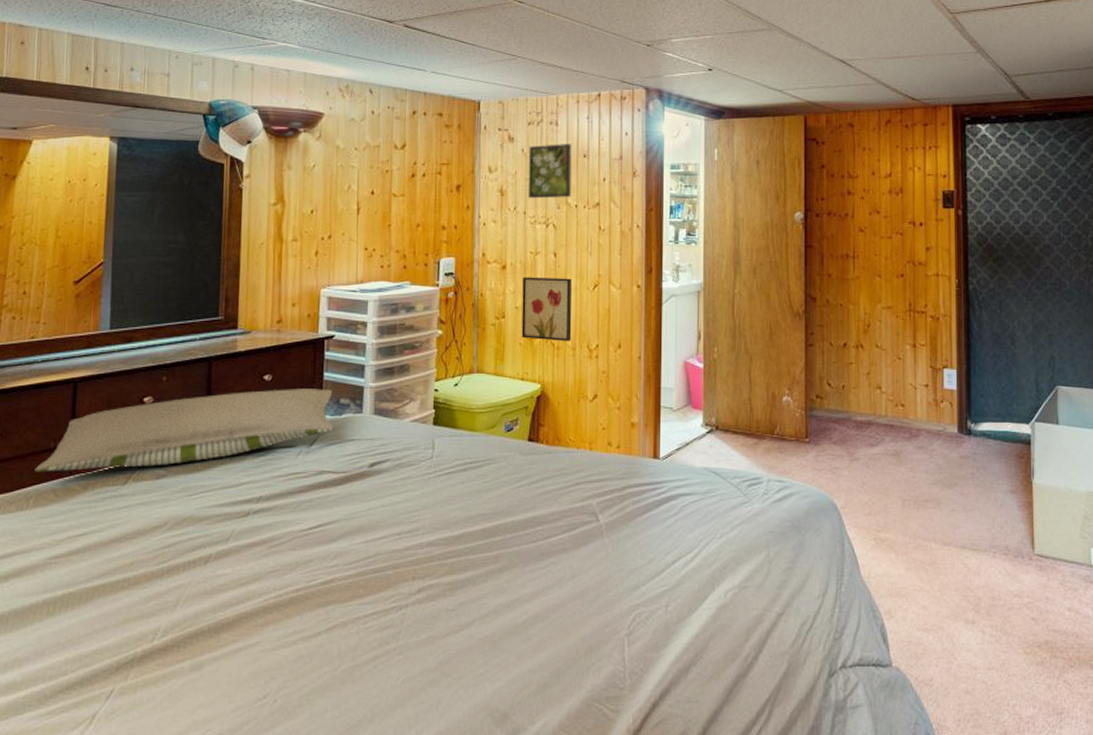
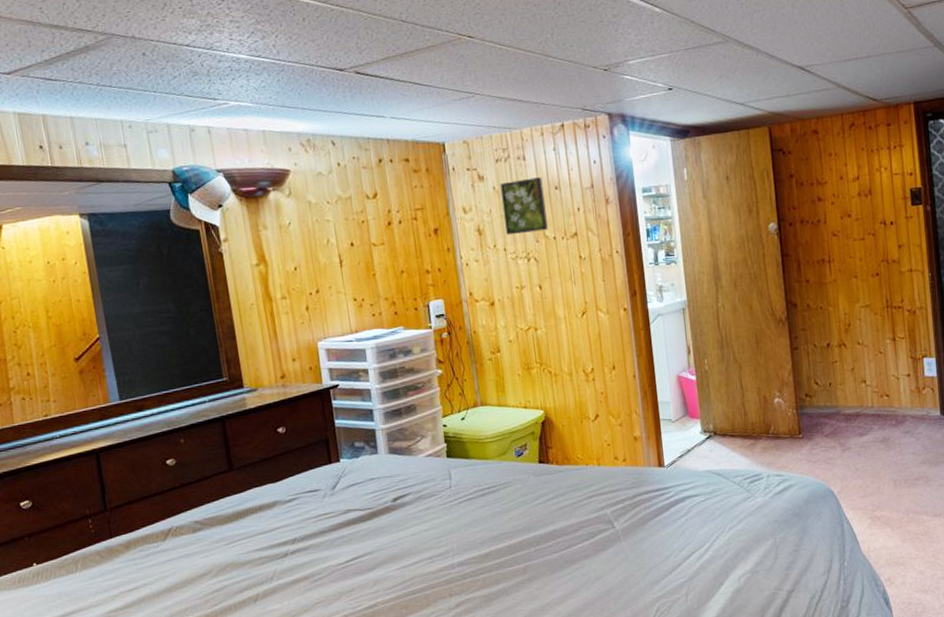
pillow: present [35,389,334,472] -> none [76,435,354,538]
wall art: present [521,277,572,341] -> none [512,308,567,370]

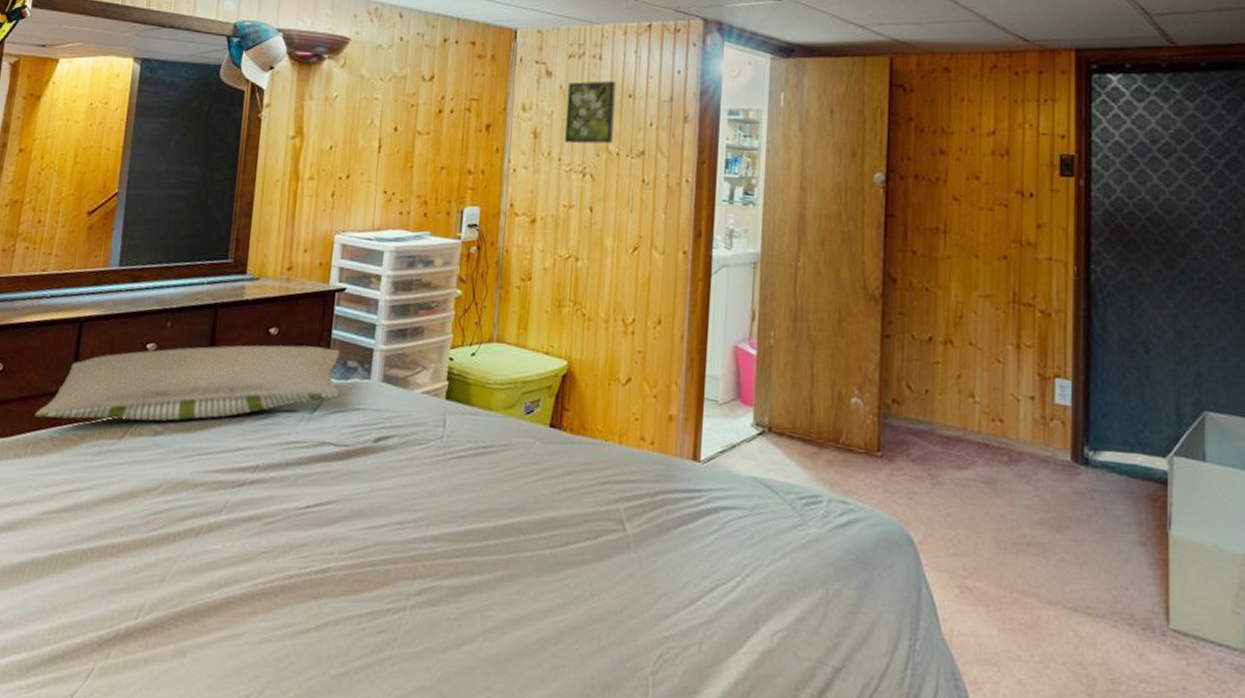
pillow: none [76,435,354,538] -> present [35,345,340,421]

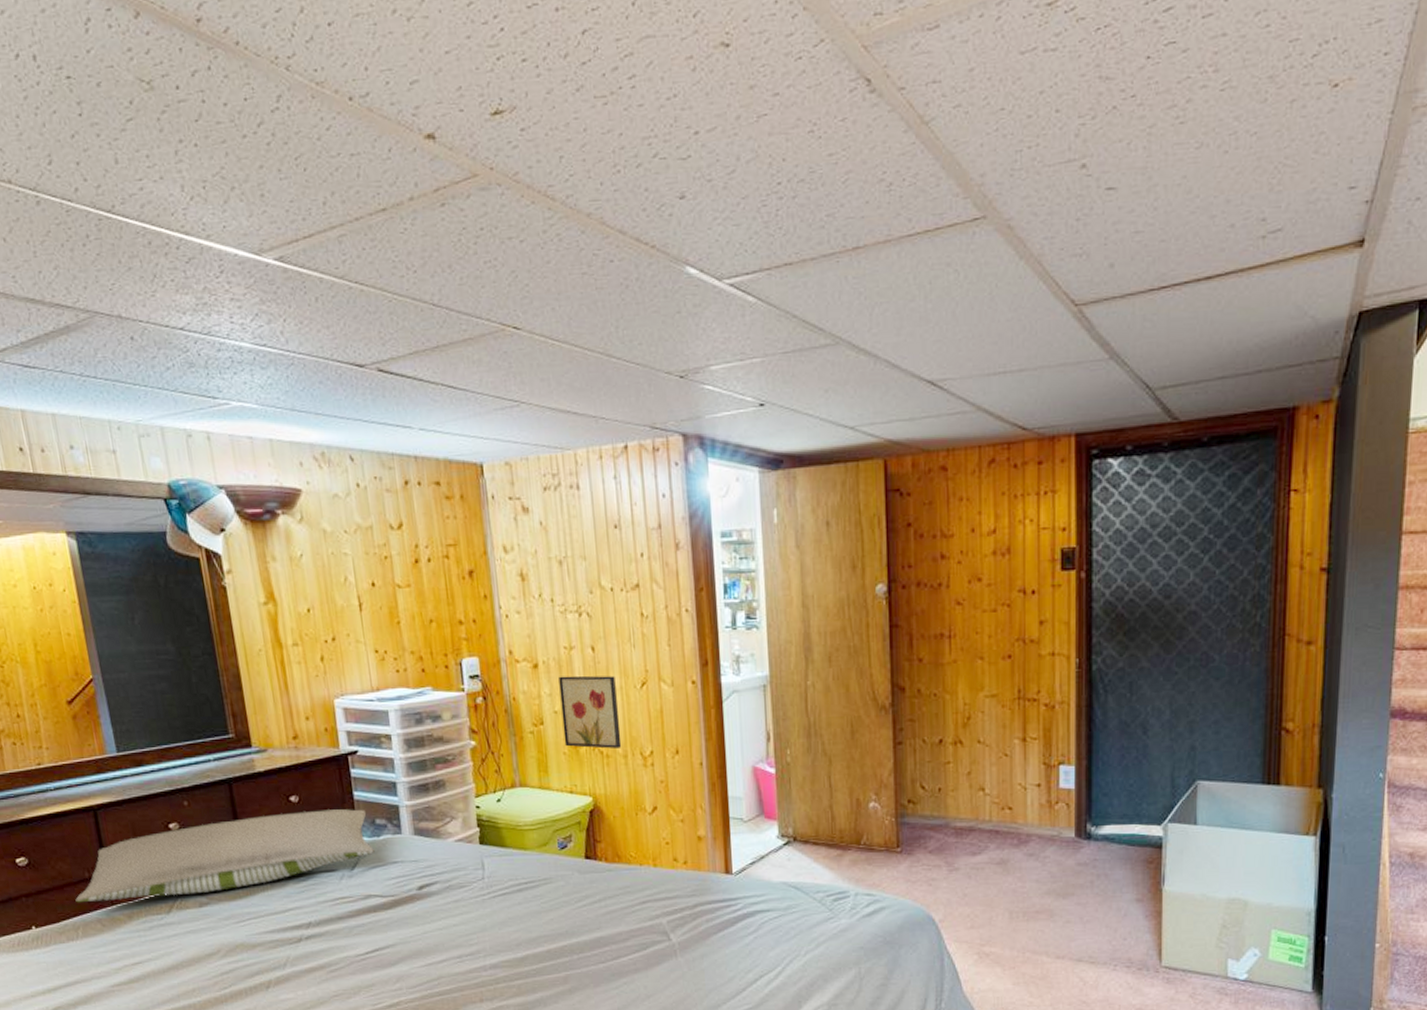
wall art: none [548,233,608,312] -> present [558,675,622,749]
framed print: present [564,81,616,144] -> none [547,512,604,583]

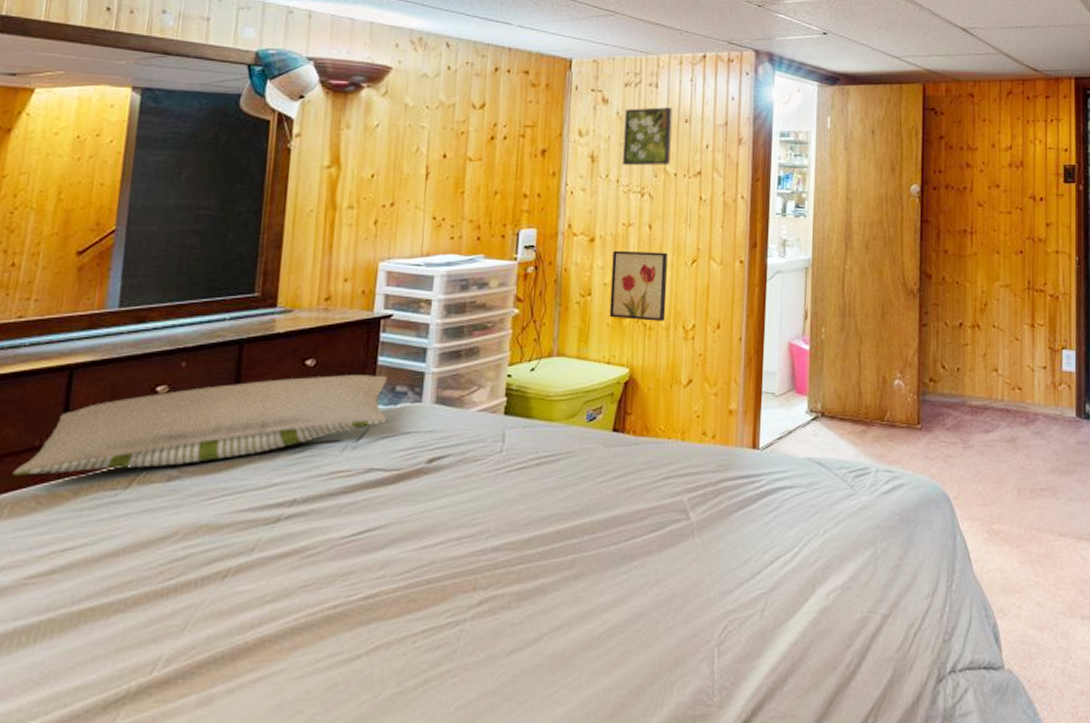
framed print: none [547,512,604,583] -> present [621,107,673,166]

